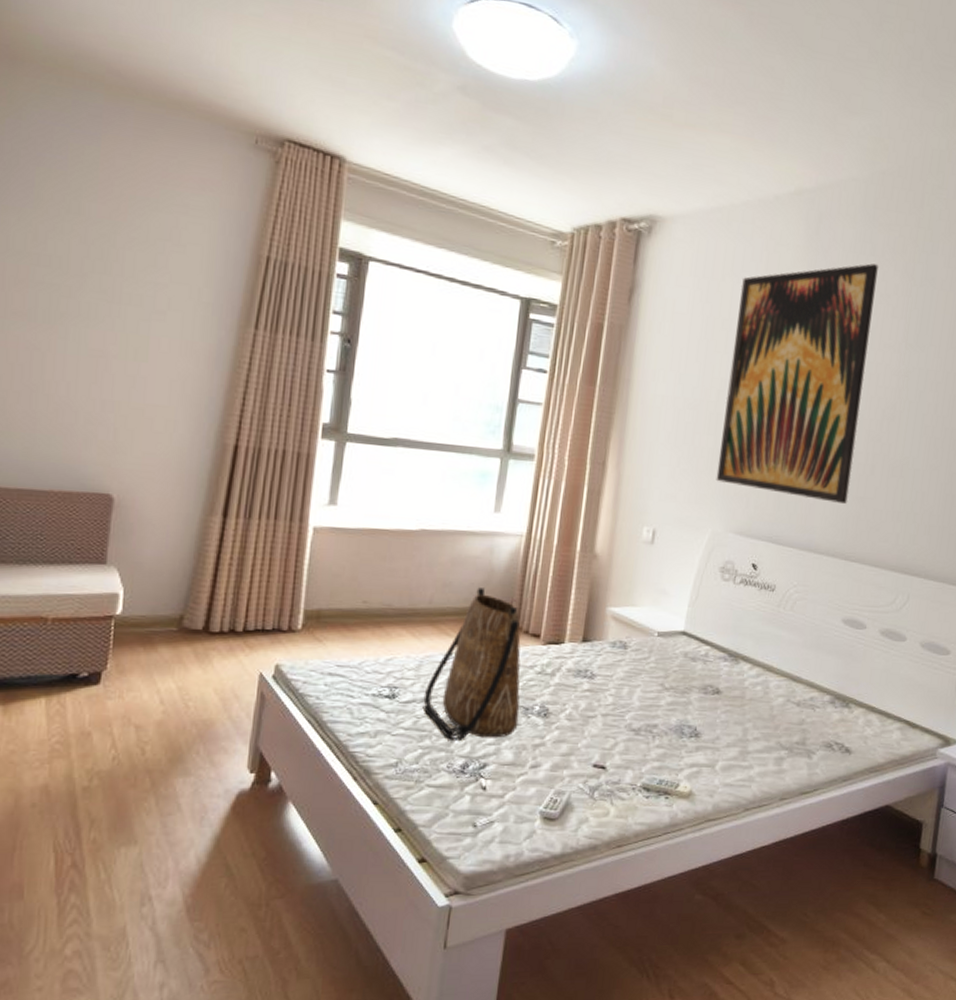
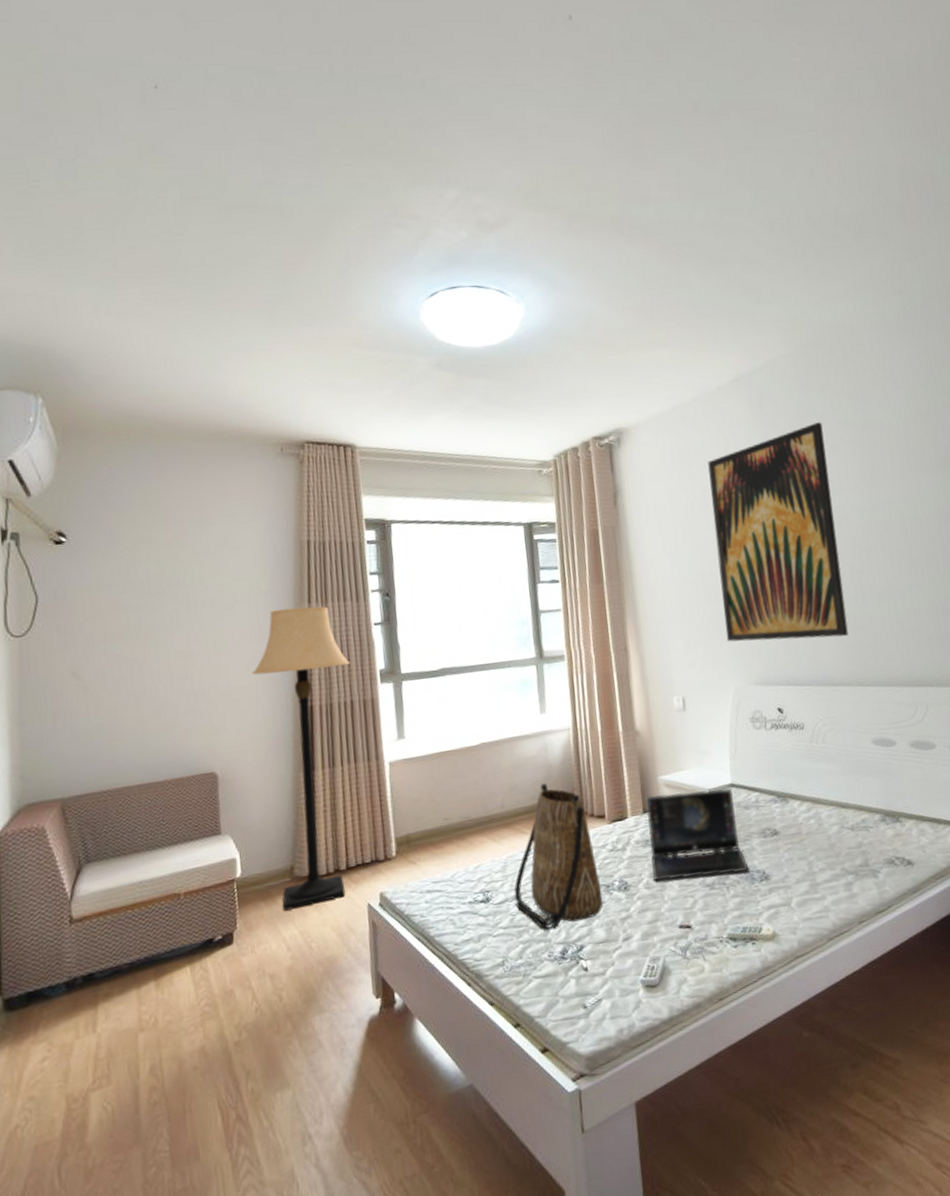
lamp: none [162,328,291,662] -> present [252,606,350,911]
laptop: none [576,625,683,725] -> present [646,788,749,880]

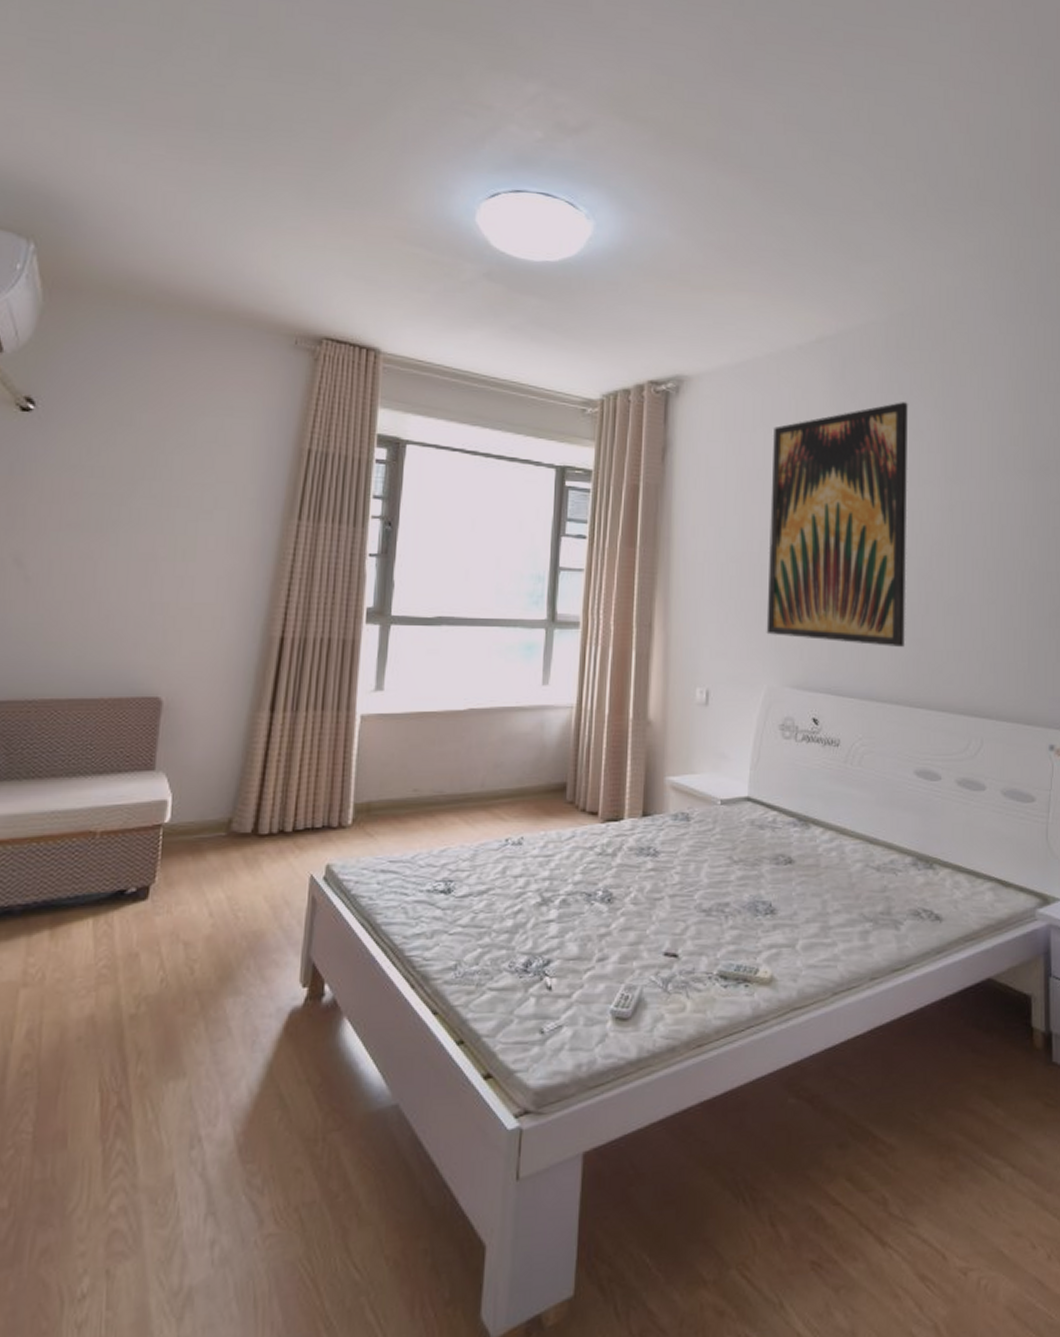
lamp: present [252,606,350,911] -> none [211,522,335,870]
tote bag: present [514,783,603,931] -> none [480,766,582,937]
laptop: present [646,788,749,880] -> none [642,797,754,902]

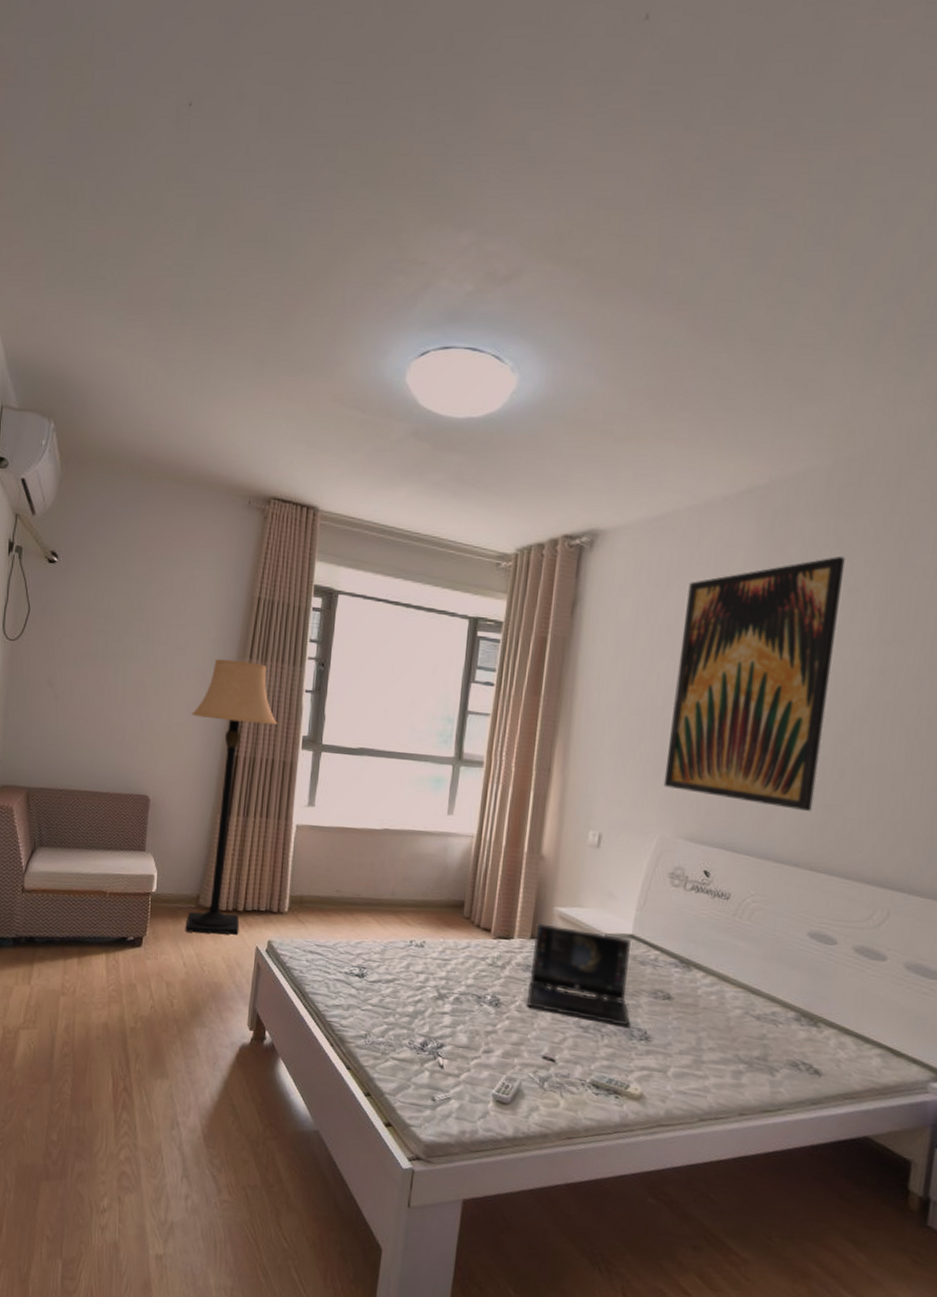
lamp: none [211,522,335,870] -> present [185,659,278,935]
laptop: none [642,797,754,902] -> present [526,923,631,1027]

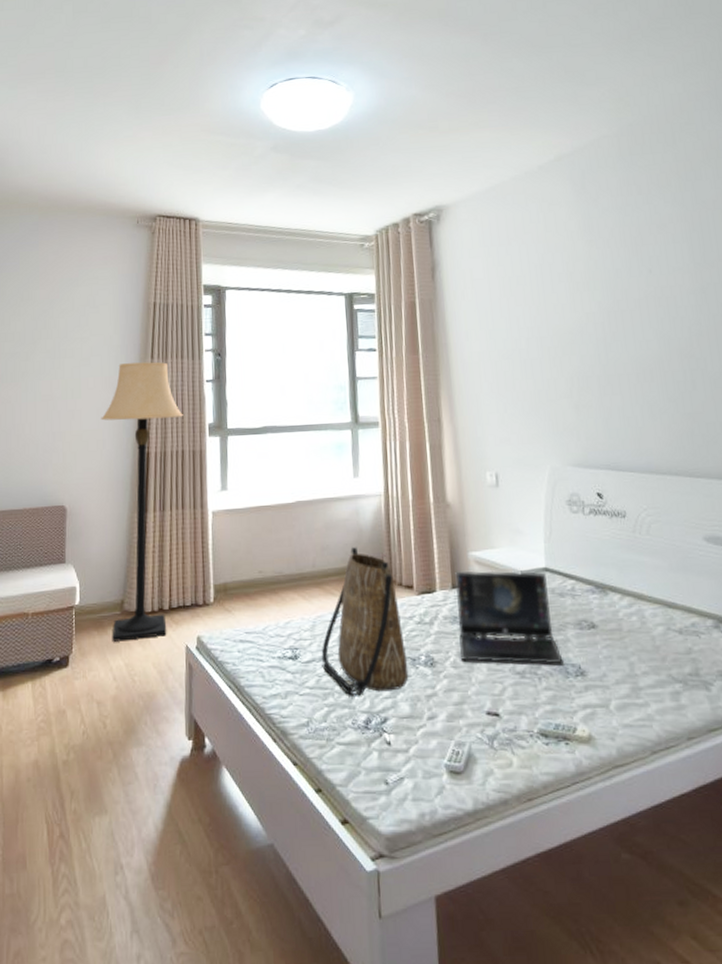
tote bag: none [387,883,473,1022] -> present [321,547,409,698]
wall art: present [663,556,845,811] -> none [527,201,676,423]

